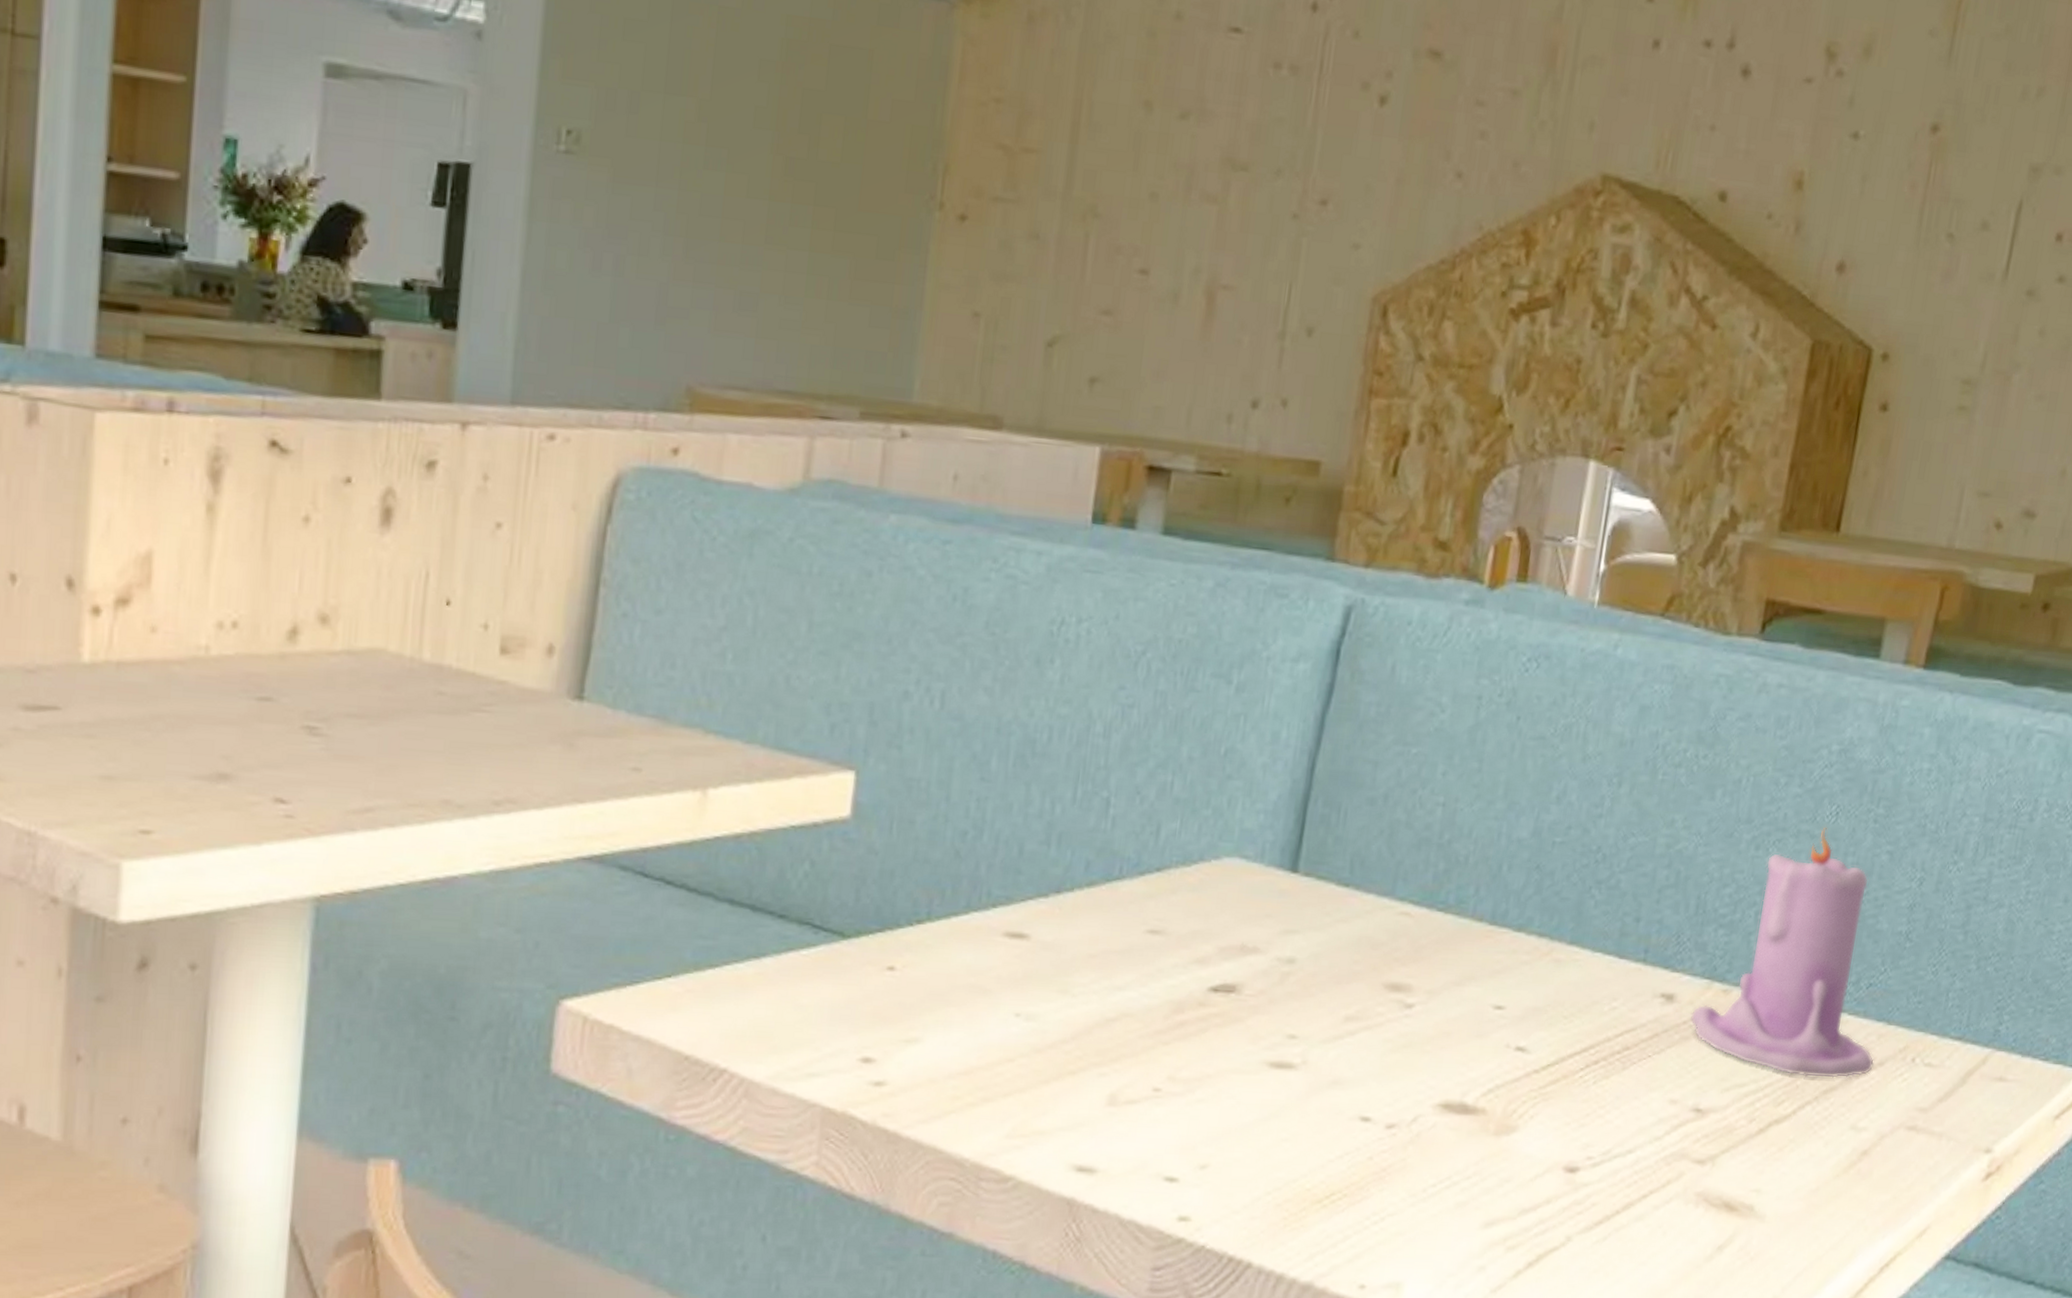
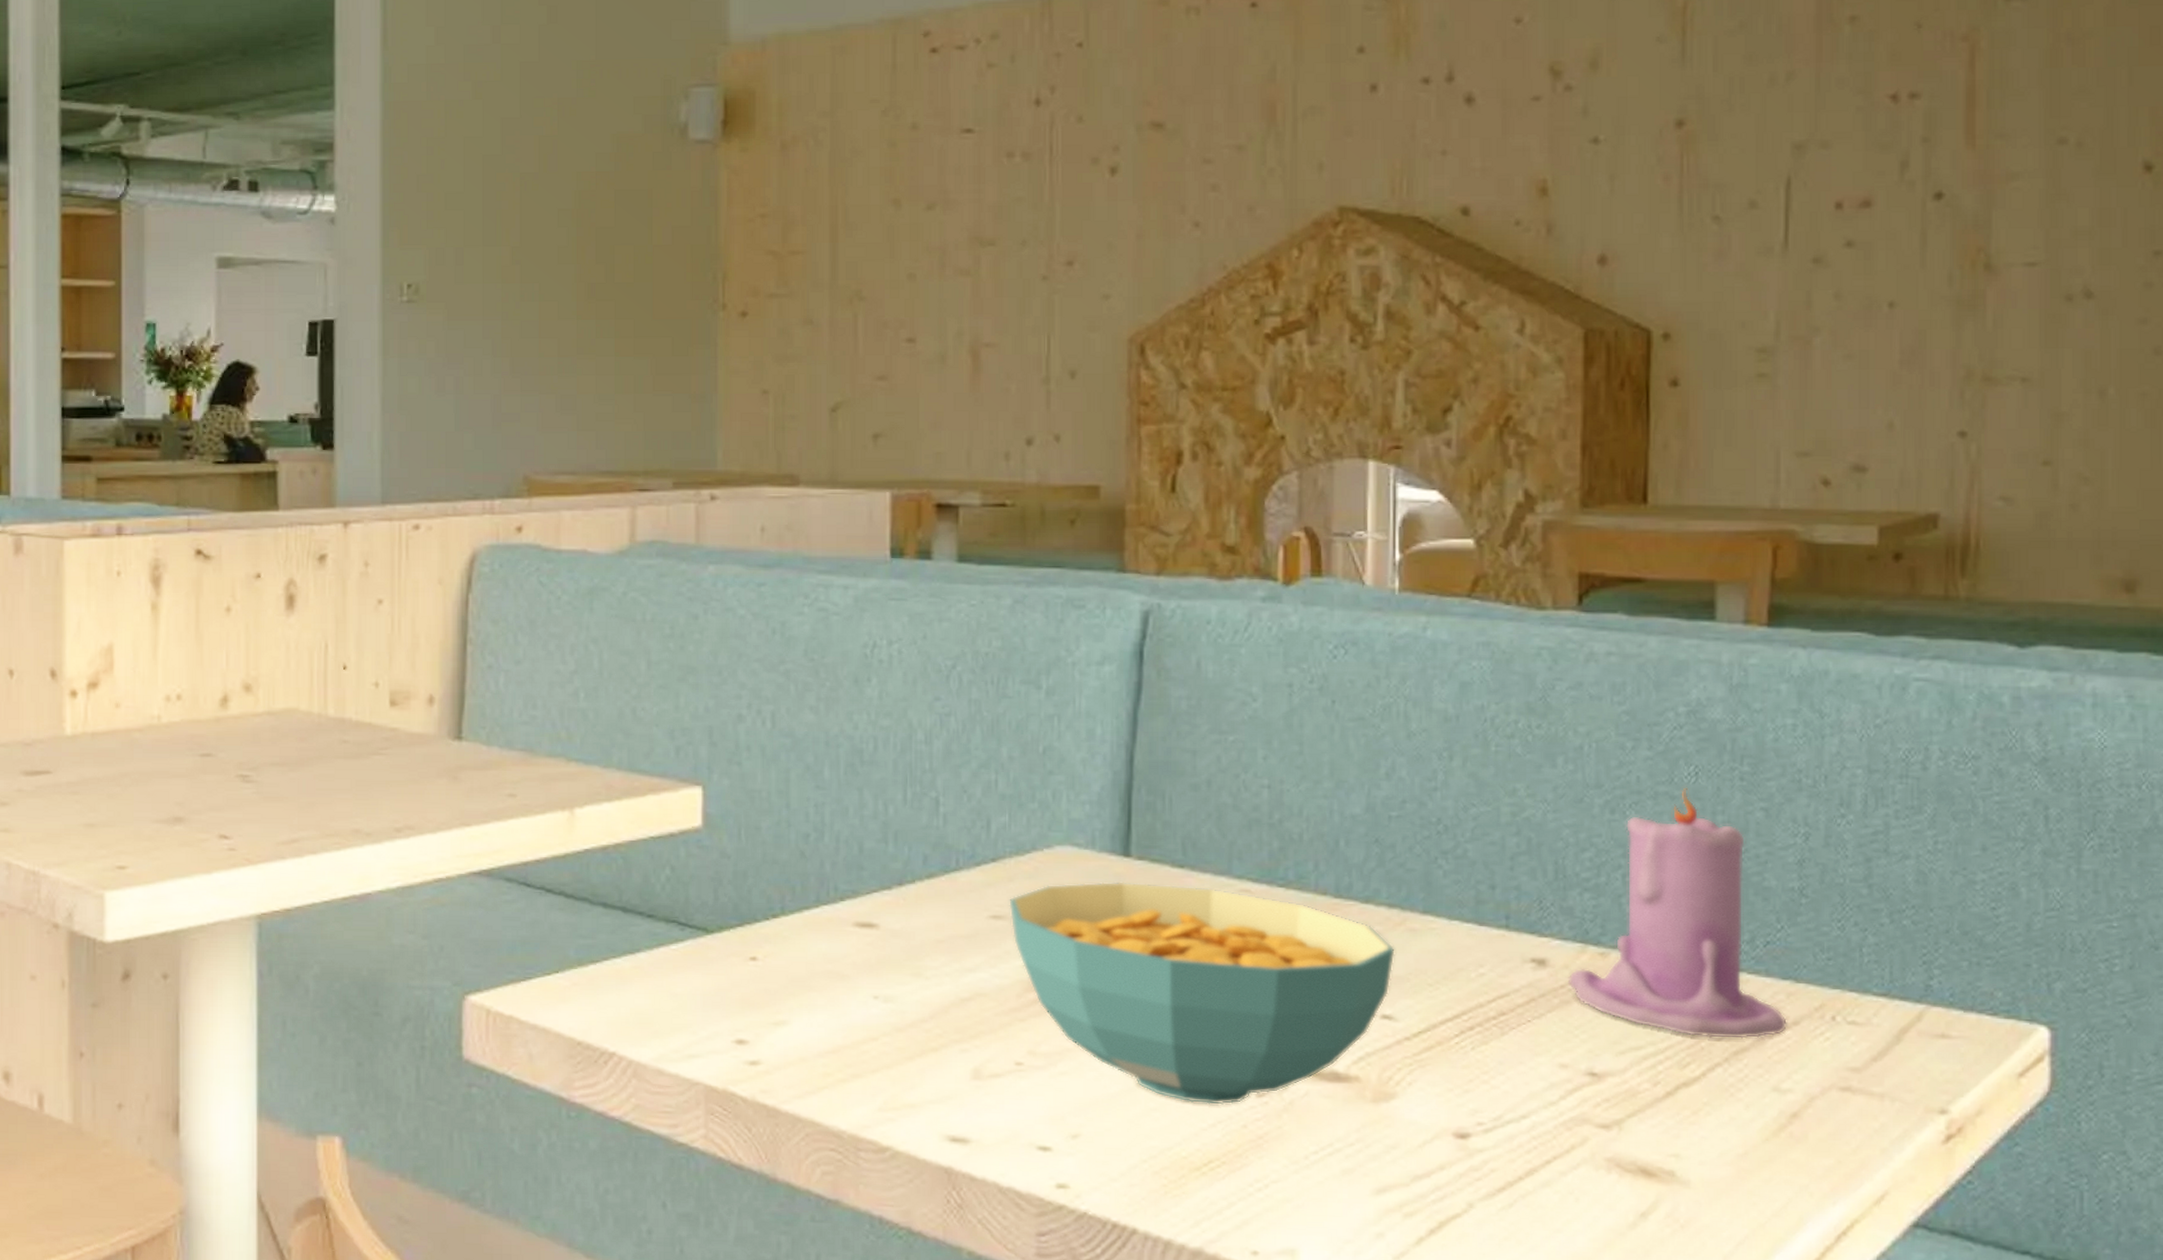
cereal bowl: none [1167,898,1539,1136] -> present [1008,881,1396,1105]

